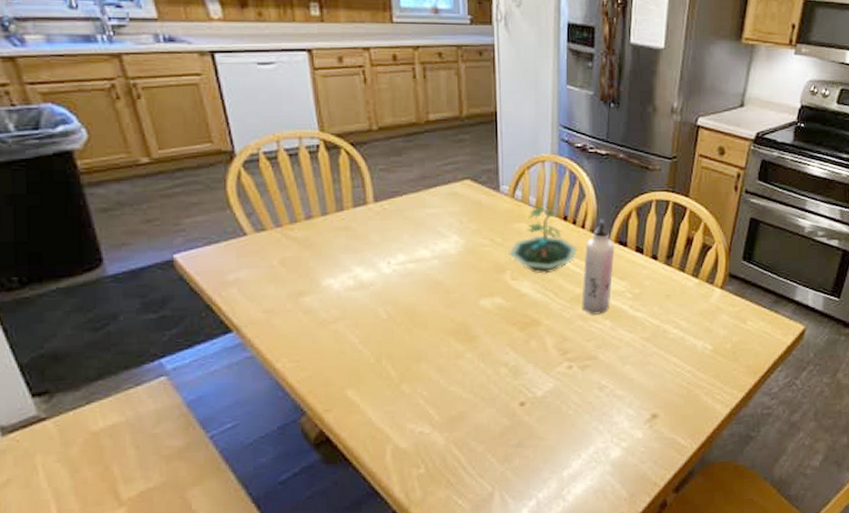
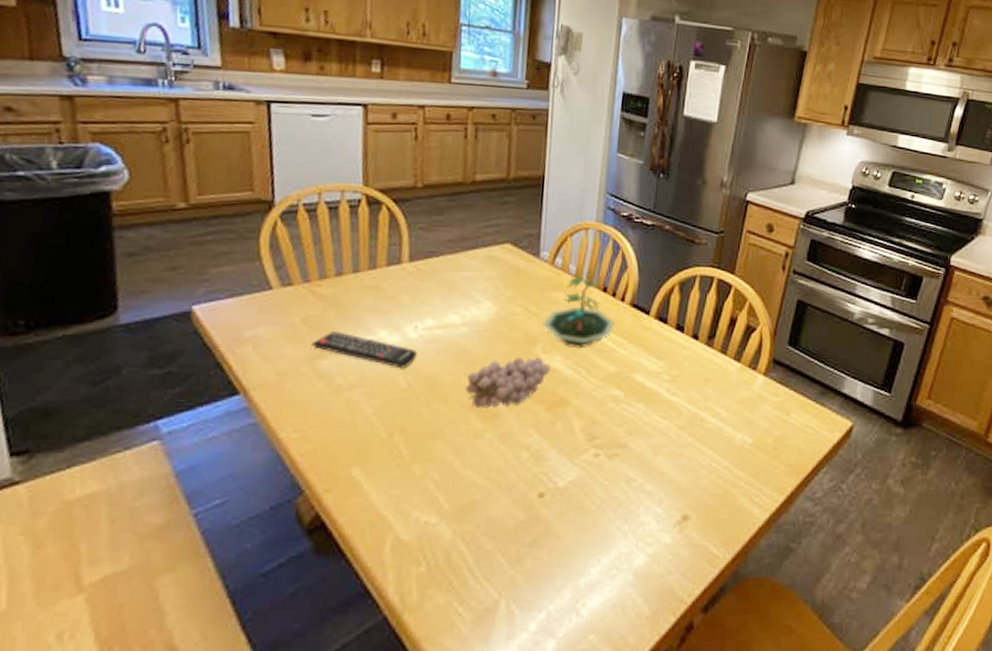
remote control: none [292,271,394,301] -> present [311,331,418,369]
fruit: none [442,283,520,333] -> present [465,357,551,408]
water bottle: present [582,219,615,315] -> none [615,292,655,397]

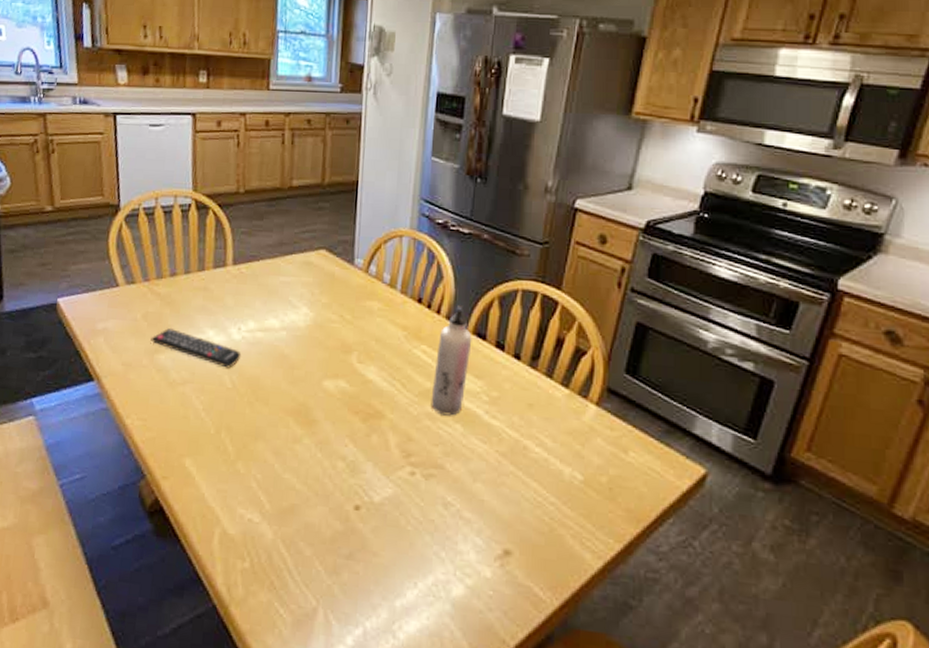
fruit: present [465,357,551,408] -> none [284,364,366,415]
terrarium: present [542,273,615,349] -> none [357,282,430,361]
water bottle: none [615,292,655,397] -> present [430,305,472,416]

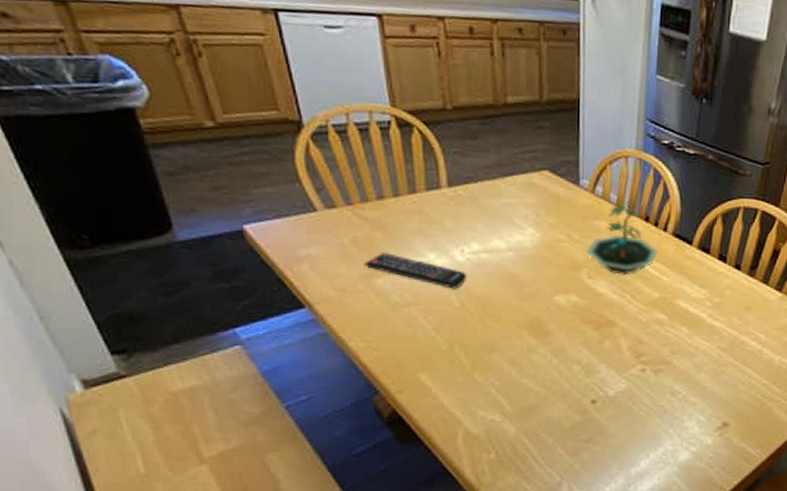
terrarium: none [357,282,430,361] -> present [586,202,657,275]
water bottle: present [430,305,472,416] -> none [659,223,697,321]

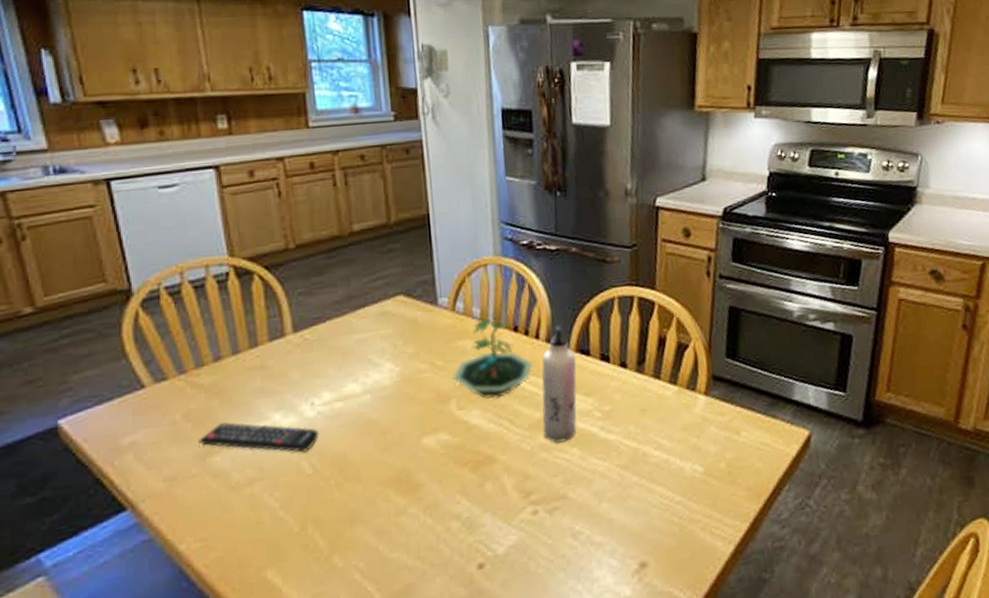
water bottle: none [659,223,697,321] -> present [541,325,577,443]

